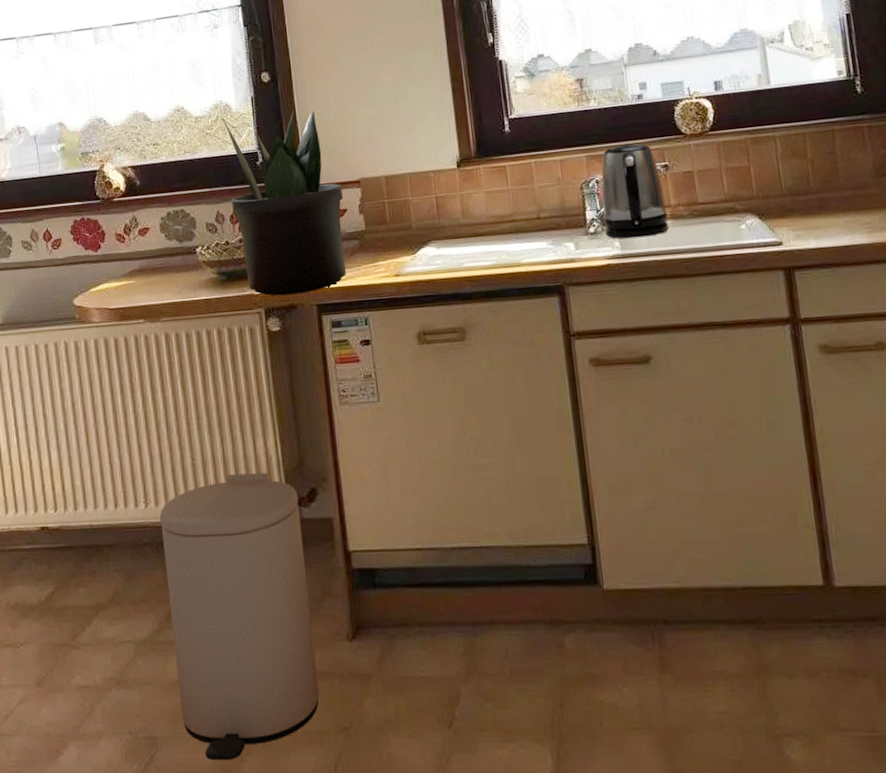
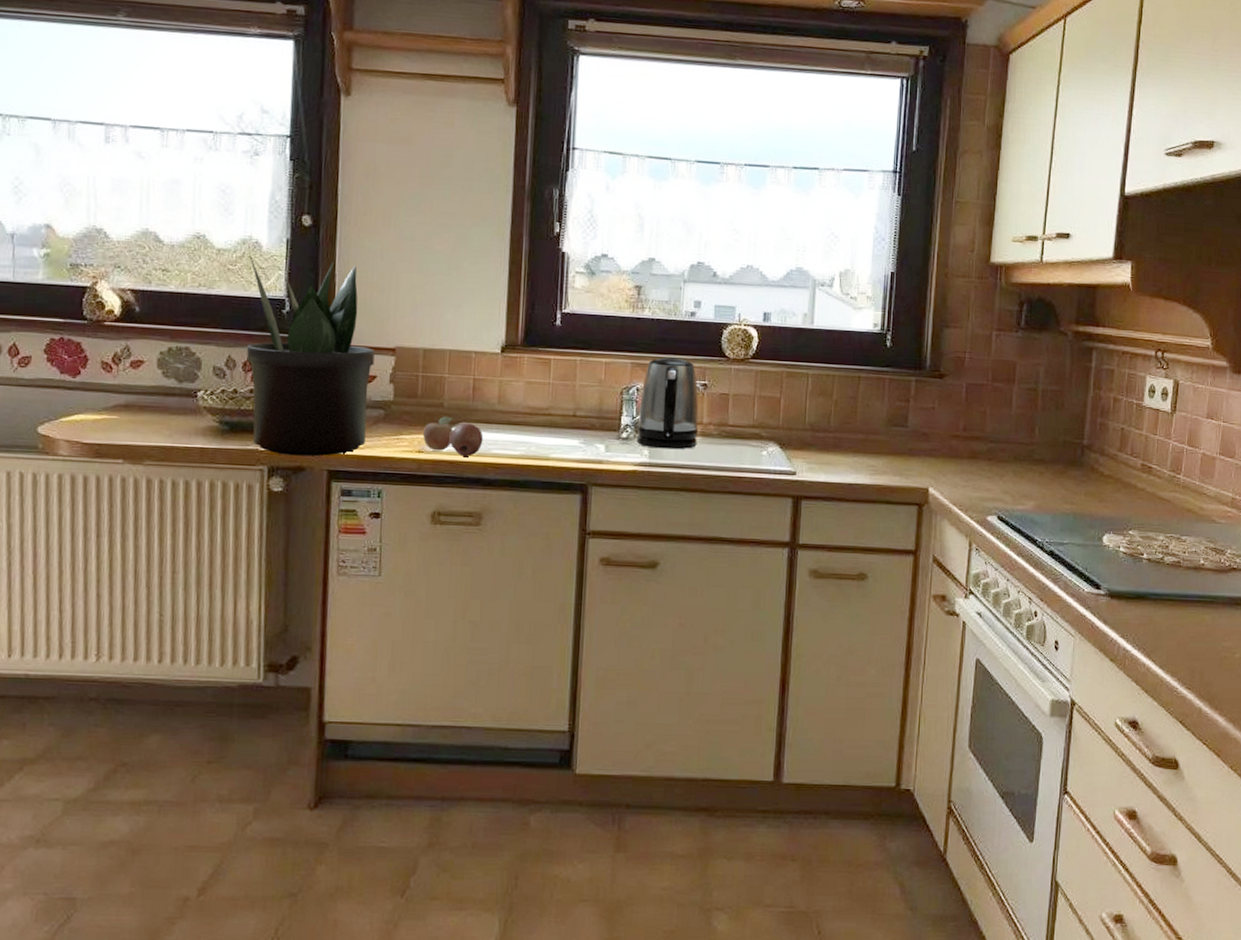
pedal bin: present [159,472,320,760] -> none [109,634,277,922]
fruit: none [397,237,425,273] -> present [423,416,454,451]
fruit: none [422,240,455,274] -> present [449,422,484,456]

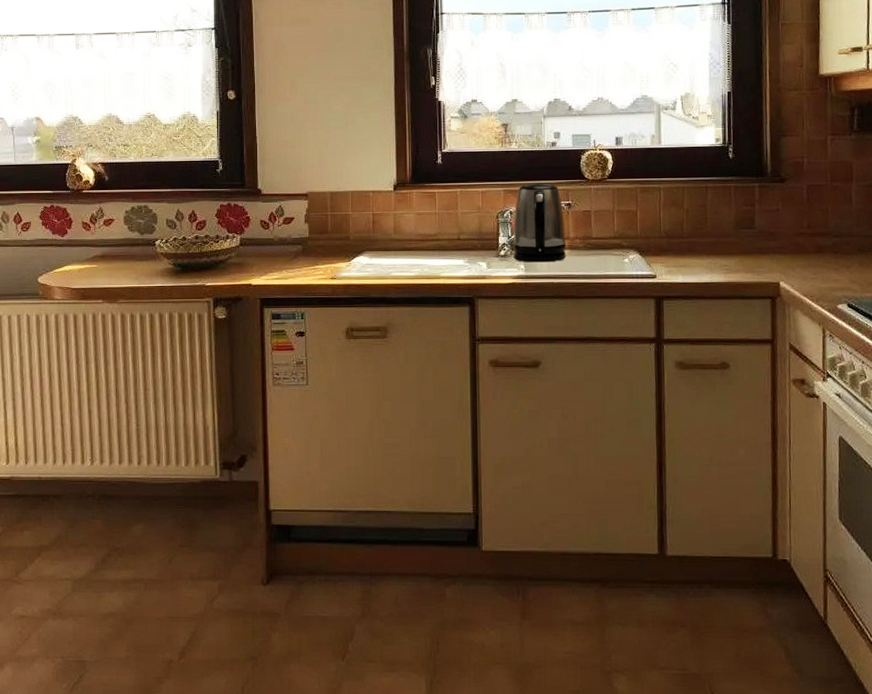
planter: present [247,253,375,457] -> none [189,126,291,288]
fruit: present [423,416,454,451] -> none [335,247,359,277]
fruit: present [449,422,484,456] -> none [356,251,384,280]

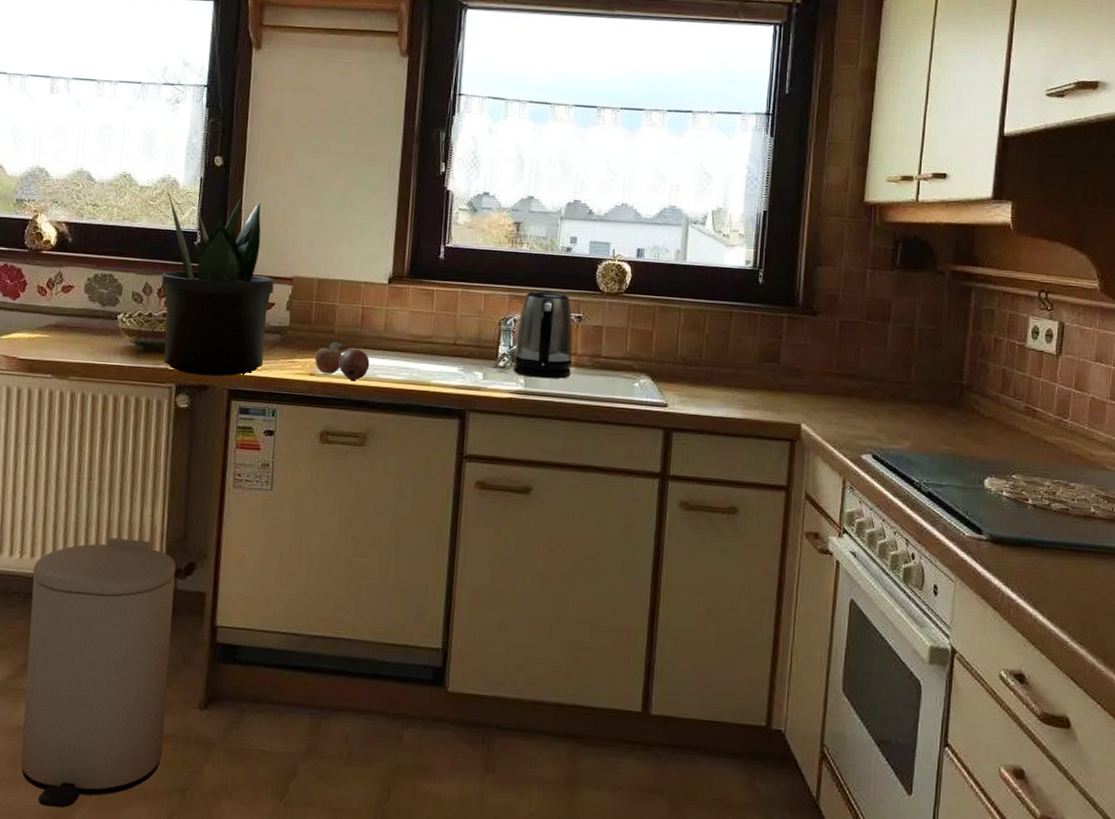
pedal bin: none [103,440,234,681] -> present [20,538,176,808]
planter: none [189,126,291,288] -> present [161,191,274,376]
fruit: none [335,247,359,277] -> present [315,342,343,375]
fruit: none [356,251,384,280] -> present [338,348,370,380]

